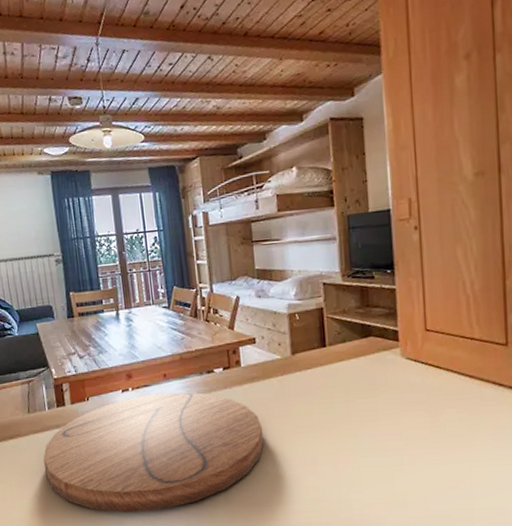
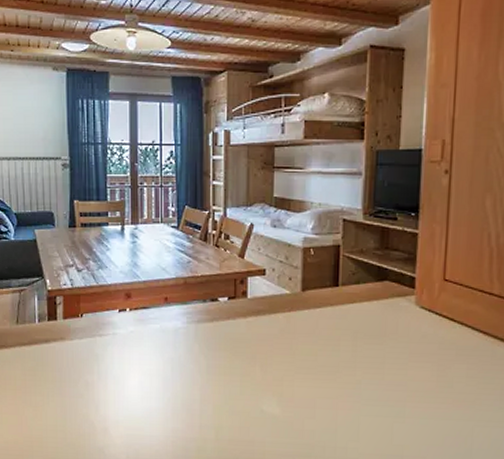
cutting board: present [43,392,263,513] -> none [27,317,262,440]

